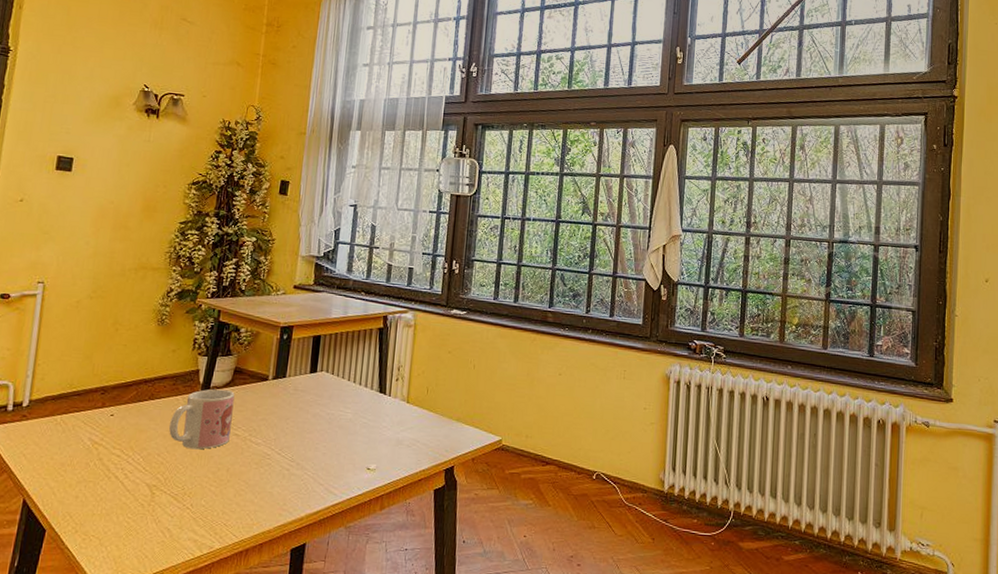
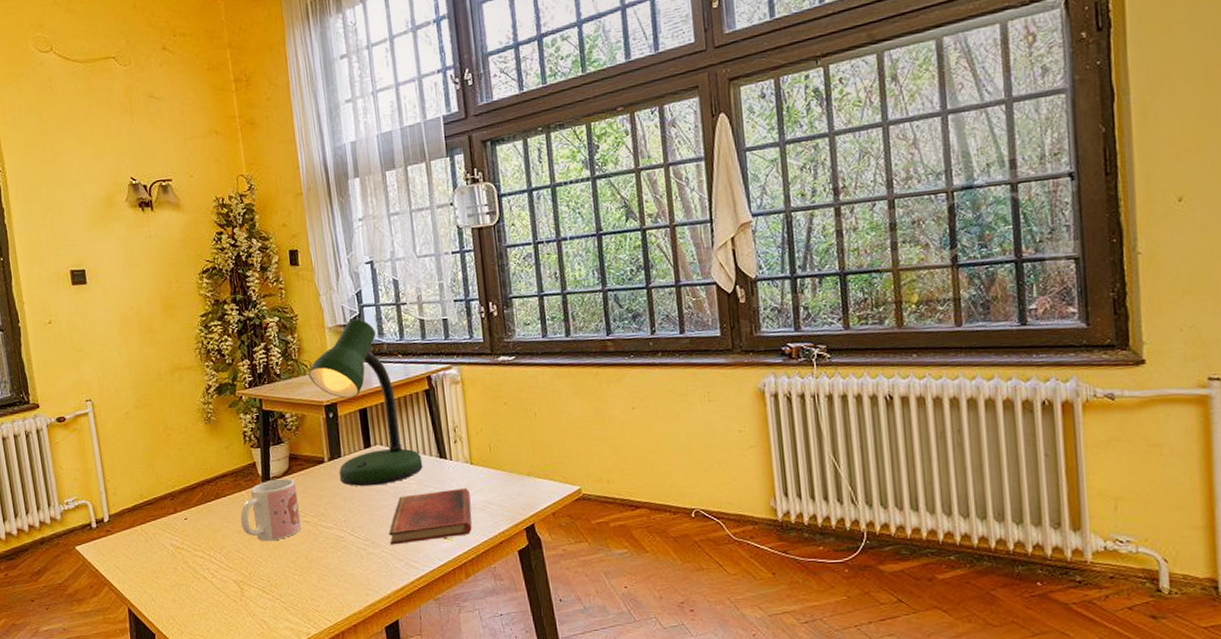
desk lamp: none [272,253,363,410] -> present [308,319,423,487]
diary: none [314,423,401,470] -> present [389,487,472,545]

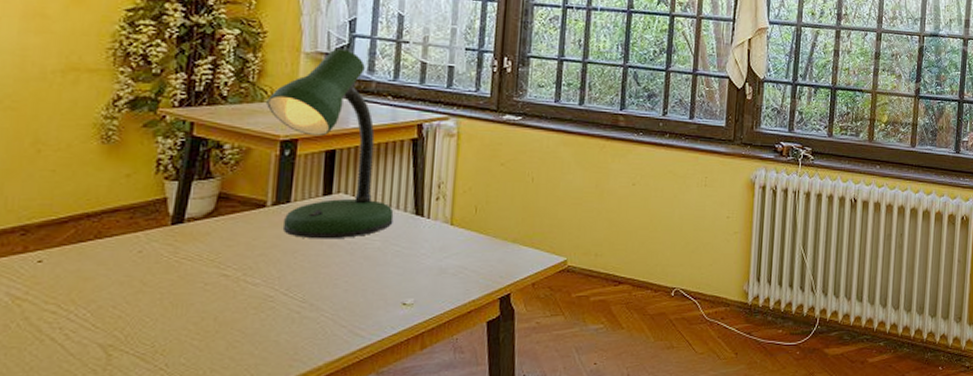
mug: present [240,478,301,542] -> none [128,220,220,297]
diary: present [389,487,472,545] -> none [334,249,443,309]

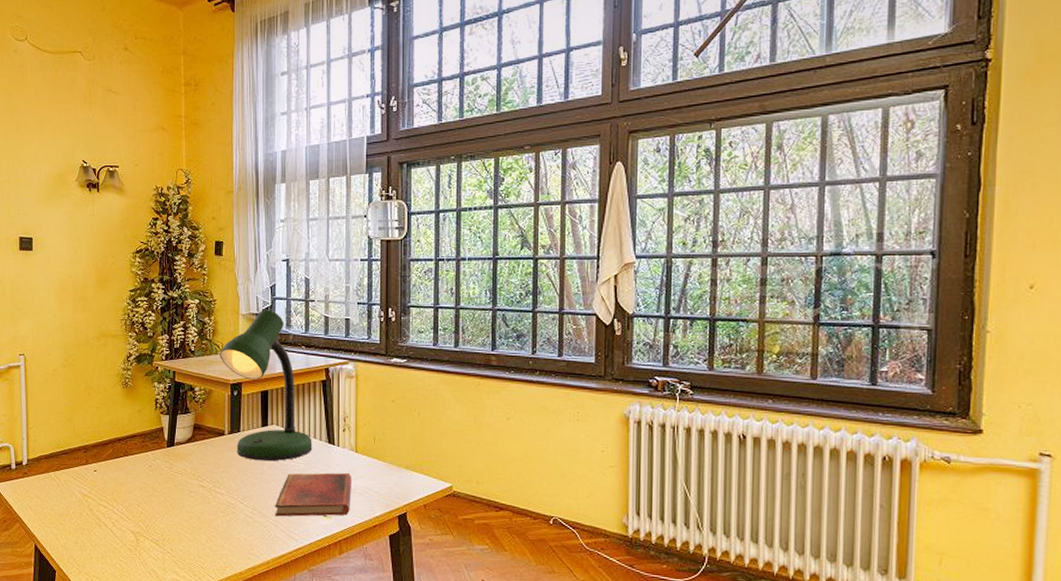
diary: none [334,249,443,309] -> present [275,472,351,517]

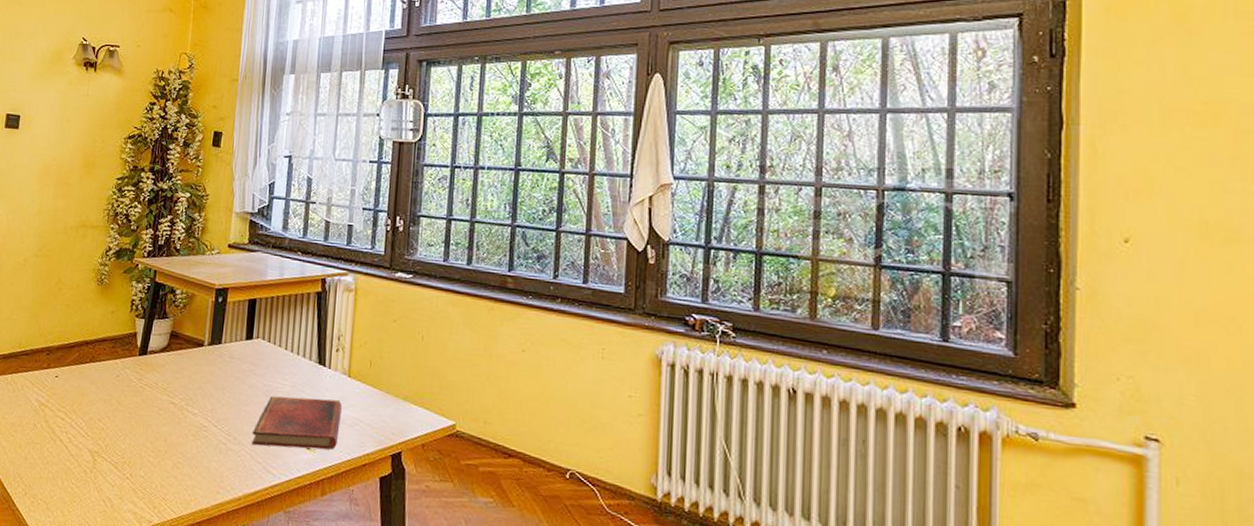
desk lamp: present [220,310,312,462] -> none [207,209,301,381]

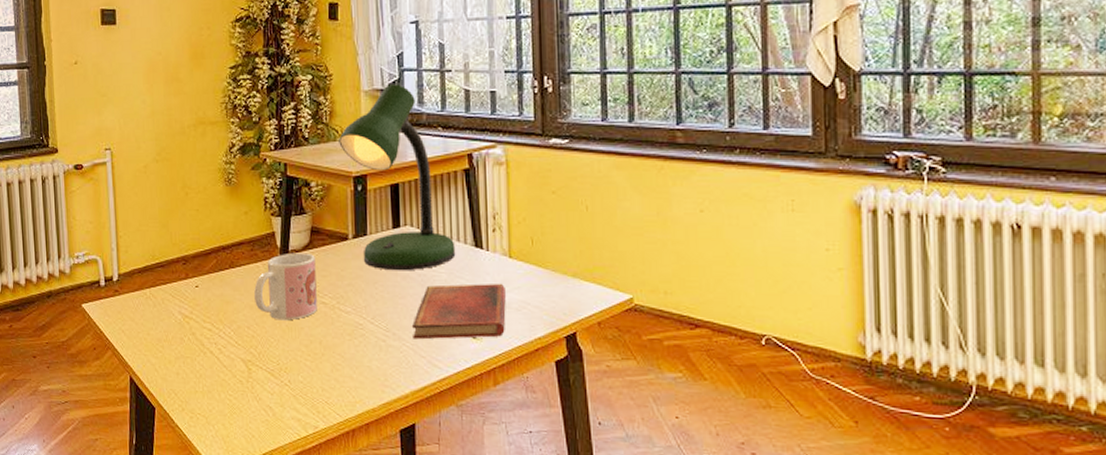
mug: none [109,353,171,417] -> present [254,252,317,321]
desk lamp: none [207,209,301,381] -> present [339,84,456,271]

